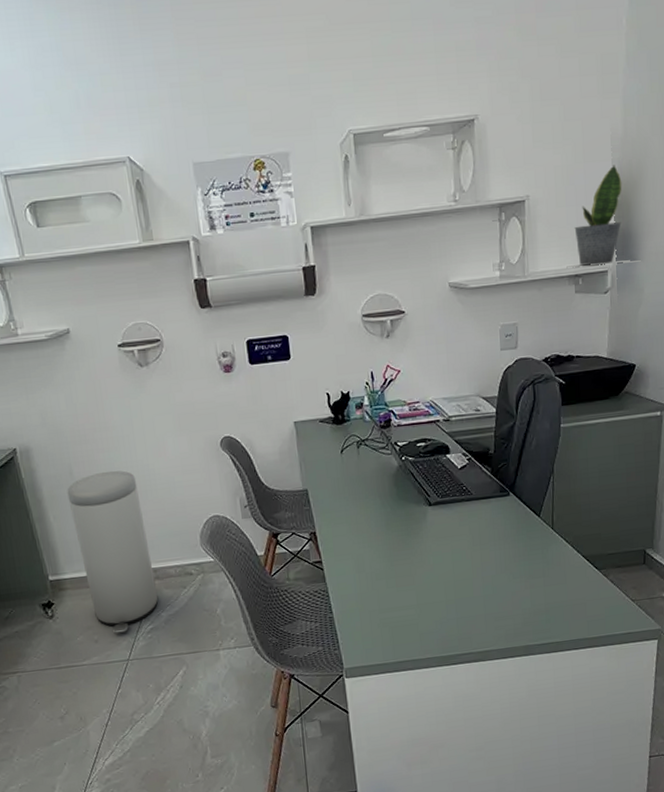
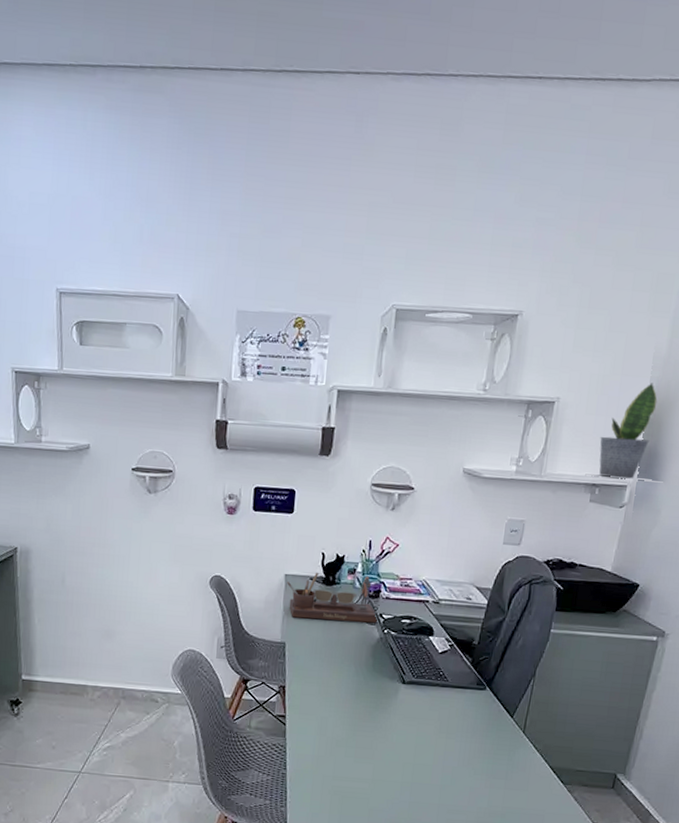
pedal bin: present [67,470,159,634] -> none [55,586,123,745]
desk organizer: none [298,407,394,463] -> present [287,573,378,623]

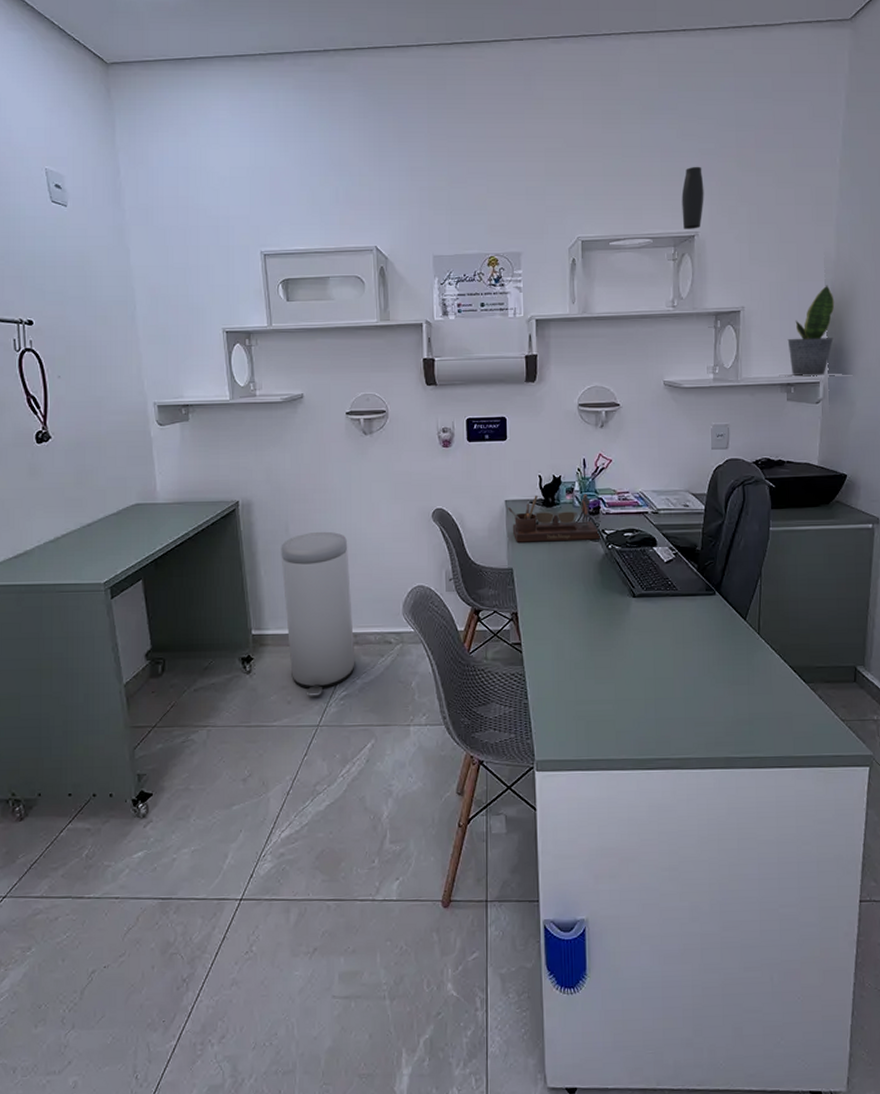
pedal bin: none [55,586,123,745] -> present [281,531,355,696]
vase: none [507,237,537,308] -> present [681,166,704,229]

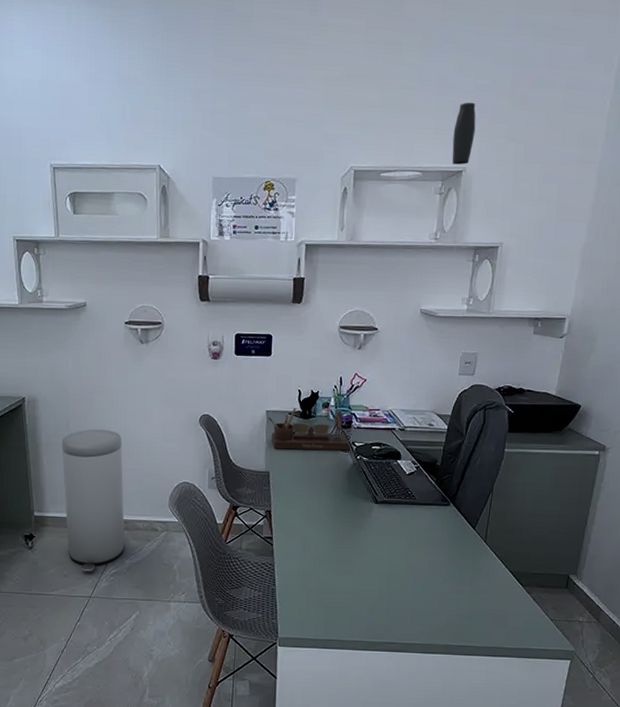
potted plant: present [787,285,835,376] -> none [540,226,589,312]

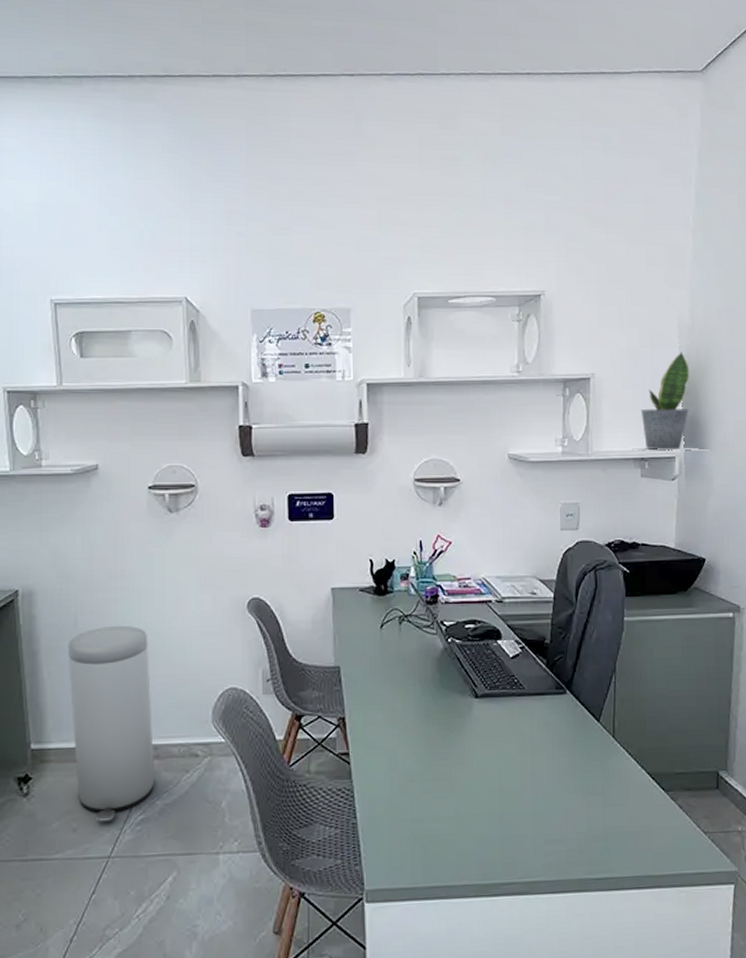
desk organizer: present [268,408,351,451] -> none [335,580,440,636]
vase: present [452,102,476,165] -> none [526,220,551,288]
potted plant: none [540,226,589,312] -> present [640,352,690,449]

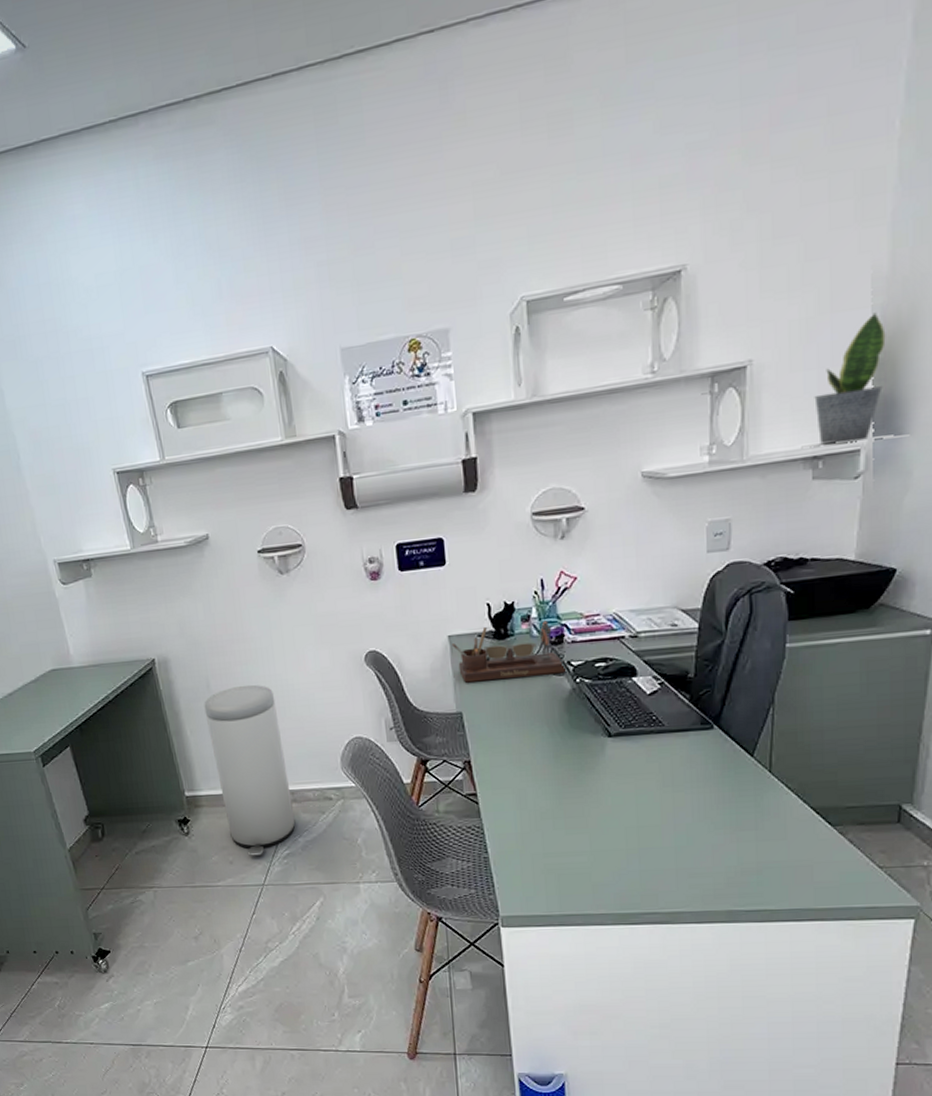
desk organizer: none [335,580,440,636] -> present [452,620,567,683]

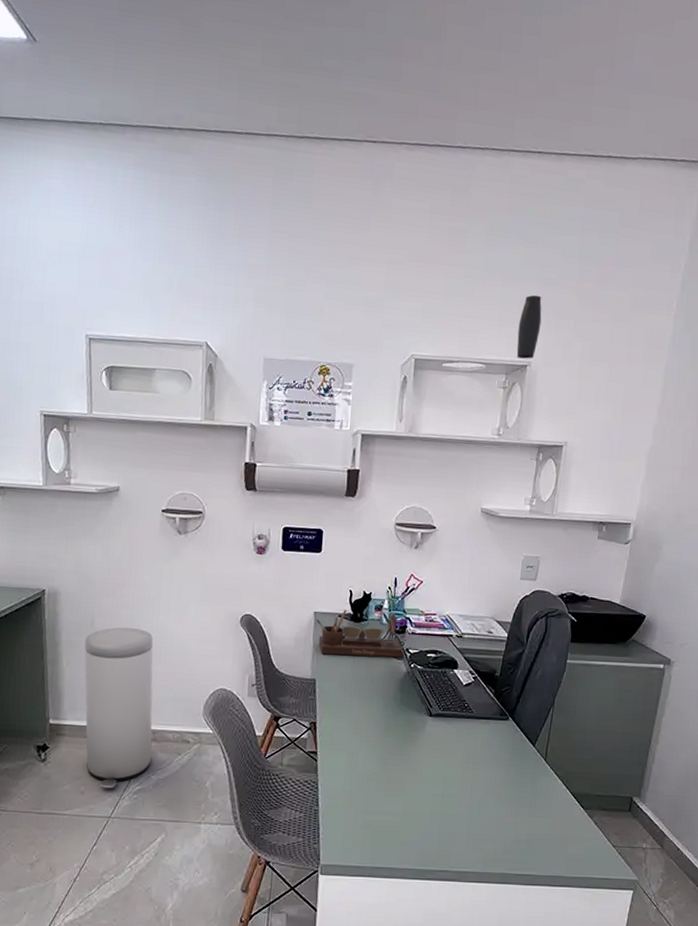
vase: none [661,169,694,264] -> present [516,295,542,359]
potted plant: present [814,312,886,445] -> none [605,428,655,517]

